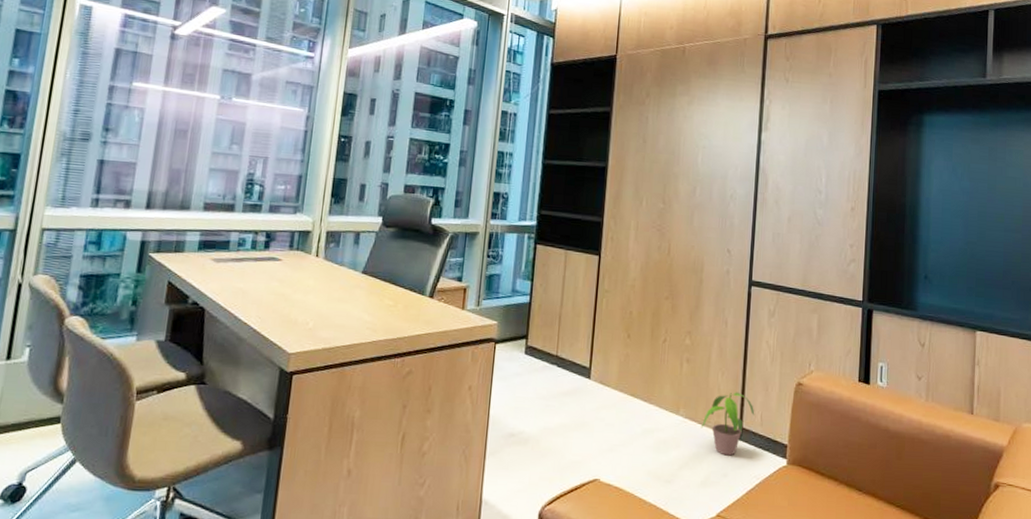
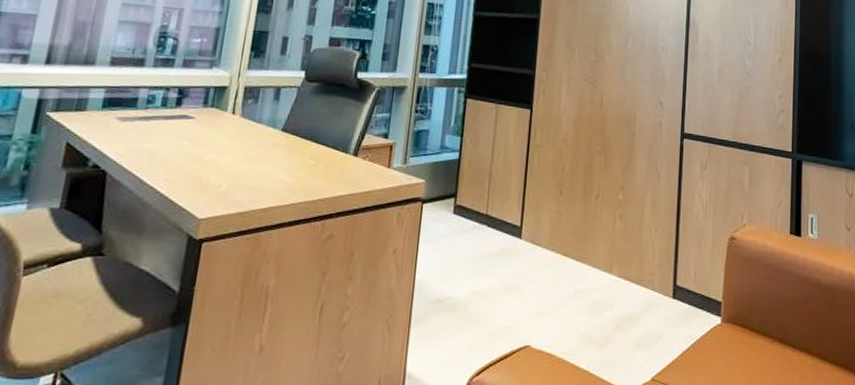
potted plant: present [700,392,755,456] -> none [634,248,689,316]

